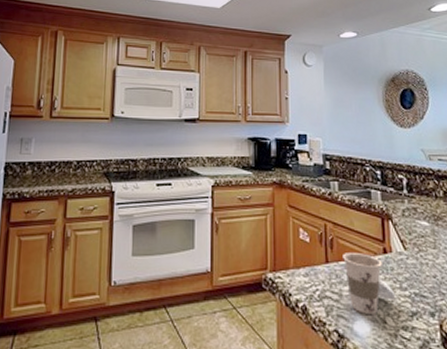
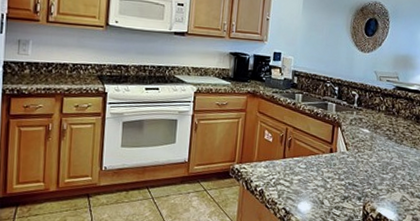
cup: present [343,253,396,314] -> none [297,151,334,197]

